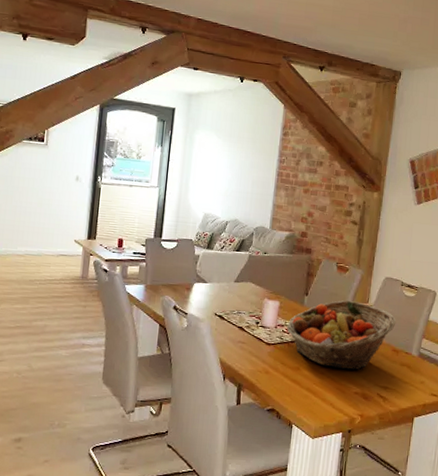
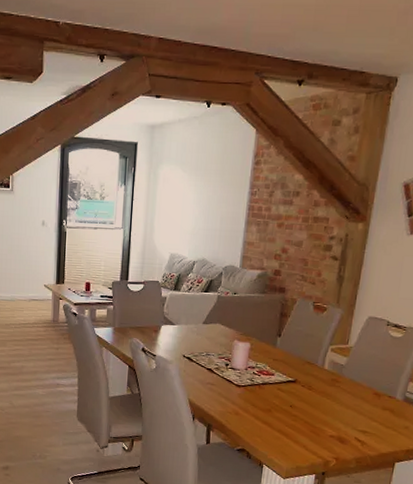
fruit basket: present [286,300,396,370] -> none [257,342,380,413]

